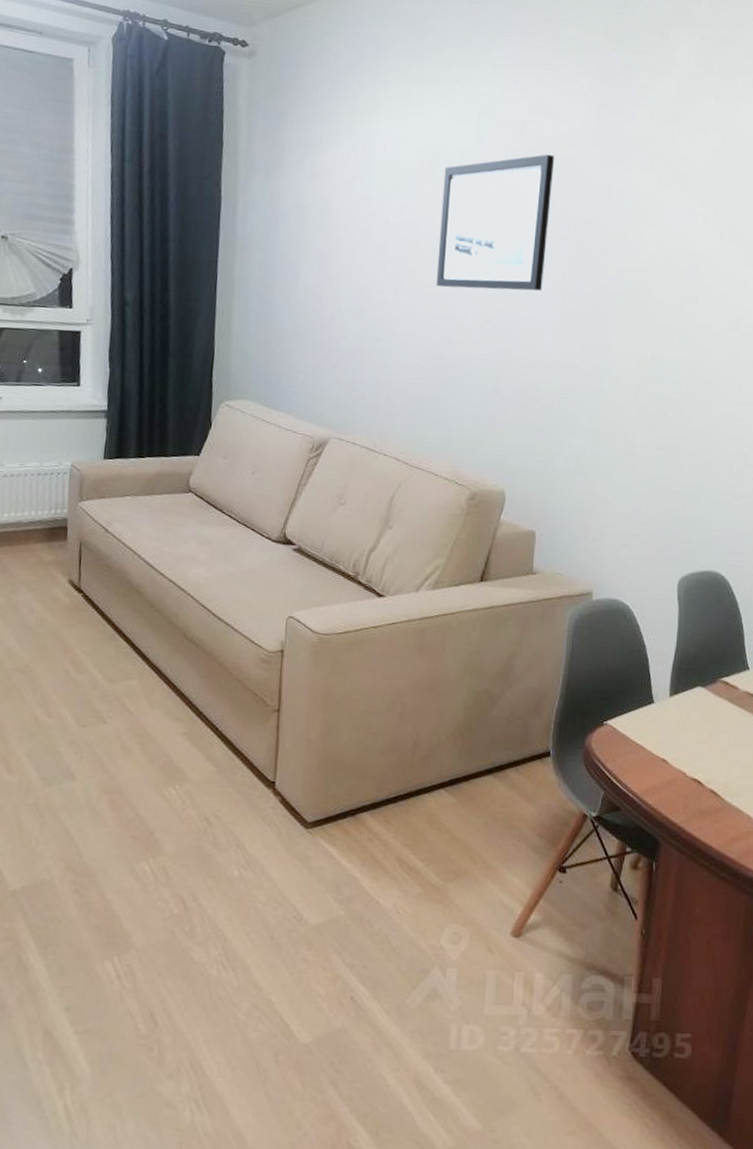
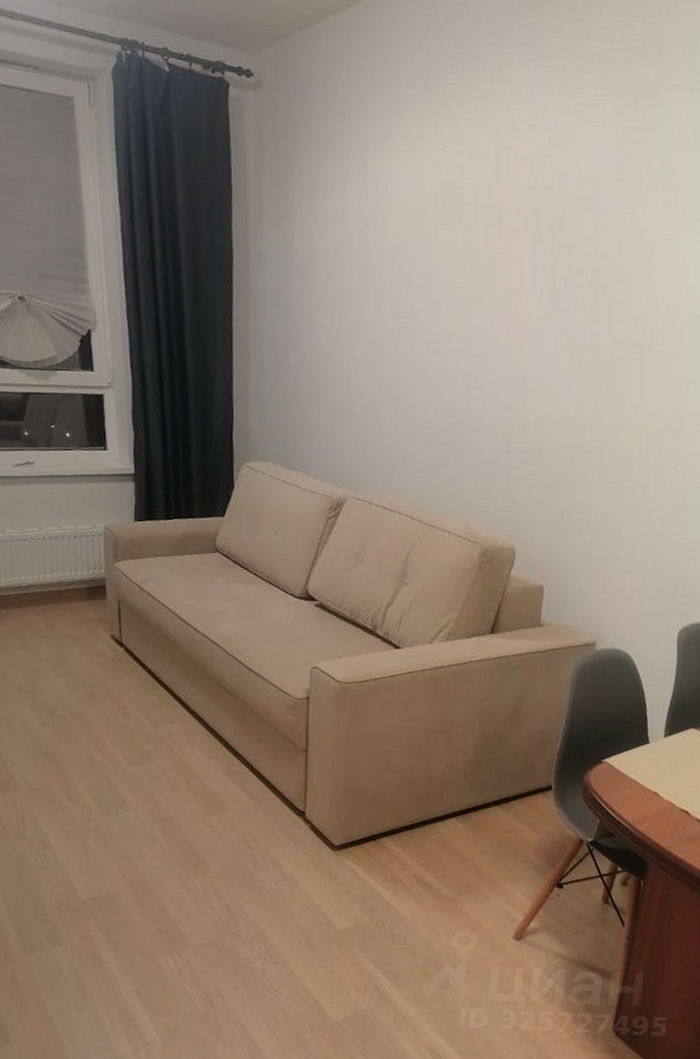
wall art: present [436,154,555,291] -> none [450,191,575,344]

